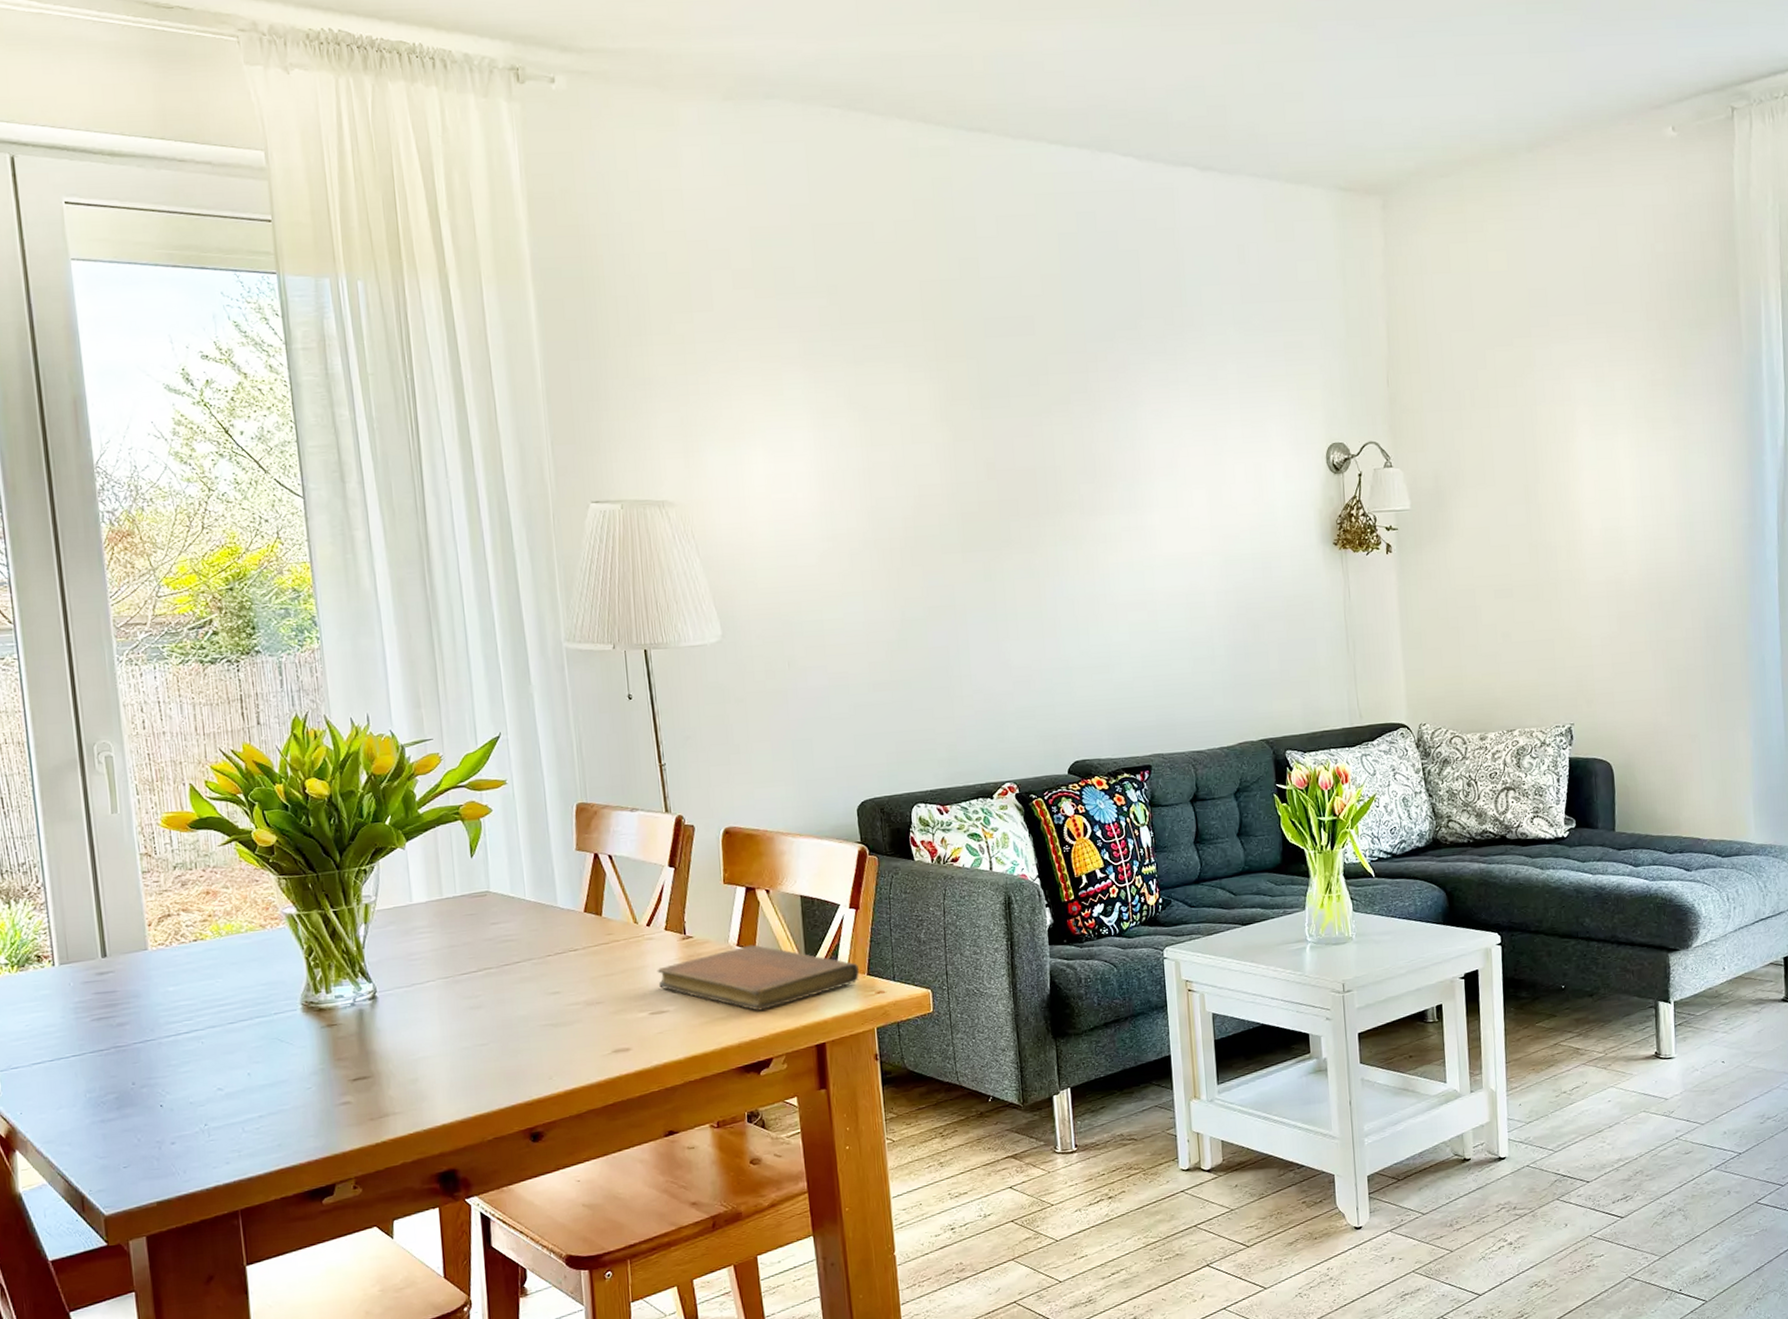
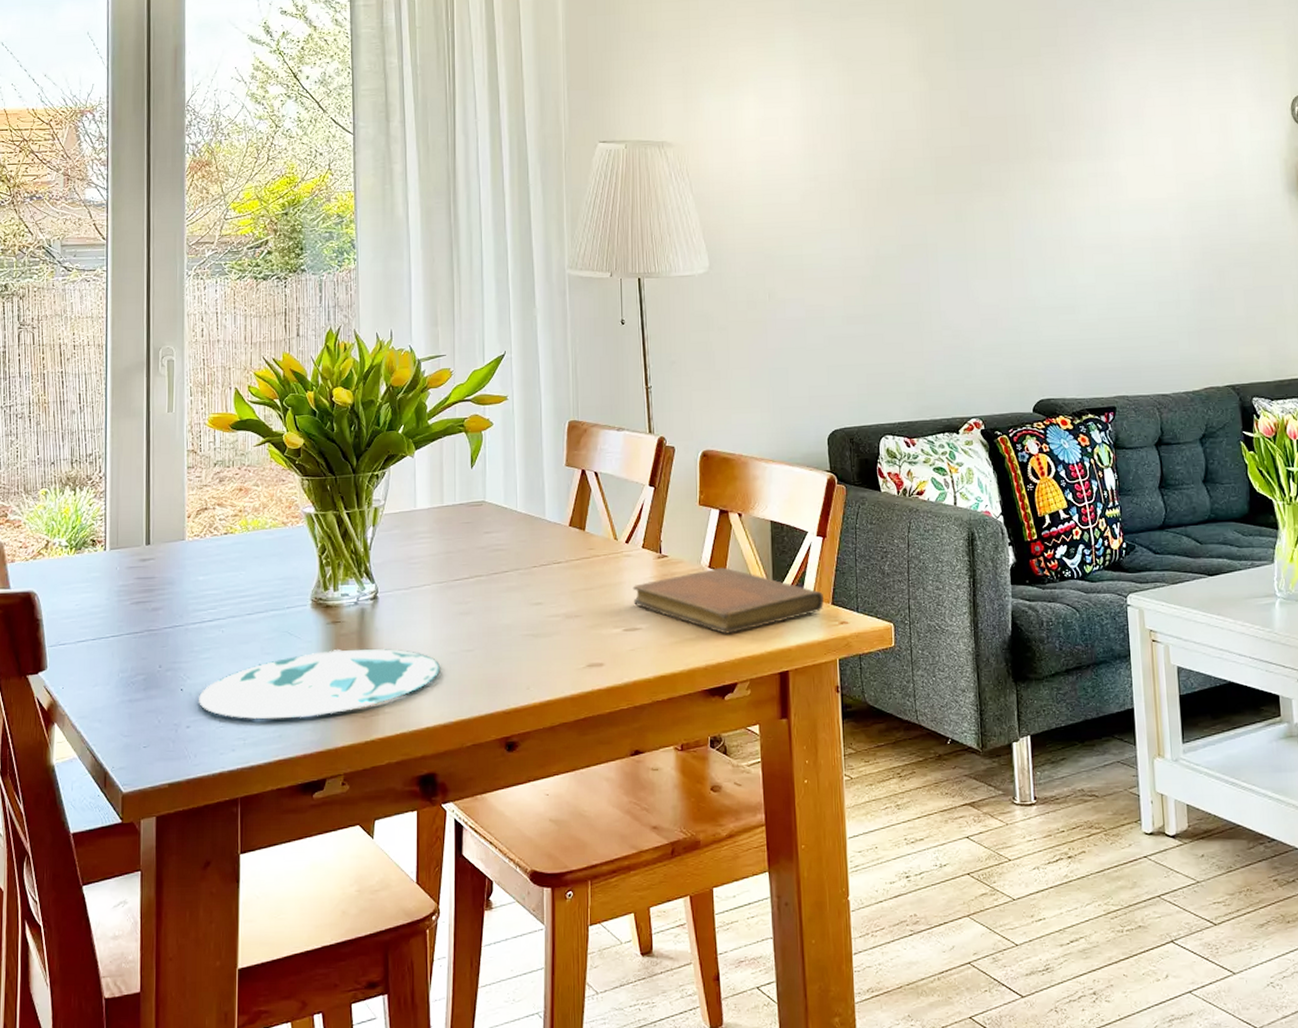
plate: none [182,1048,454,1130] -> present [199,648,441,720]

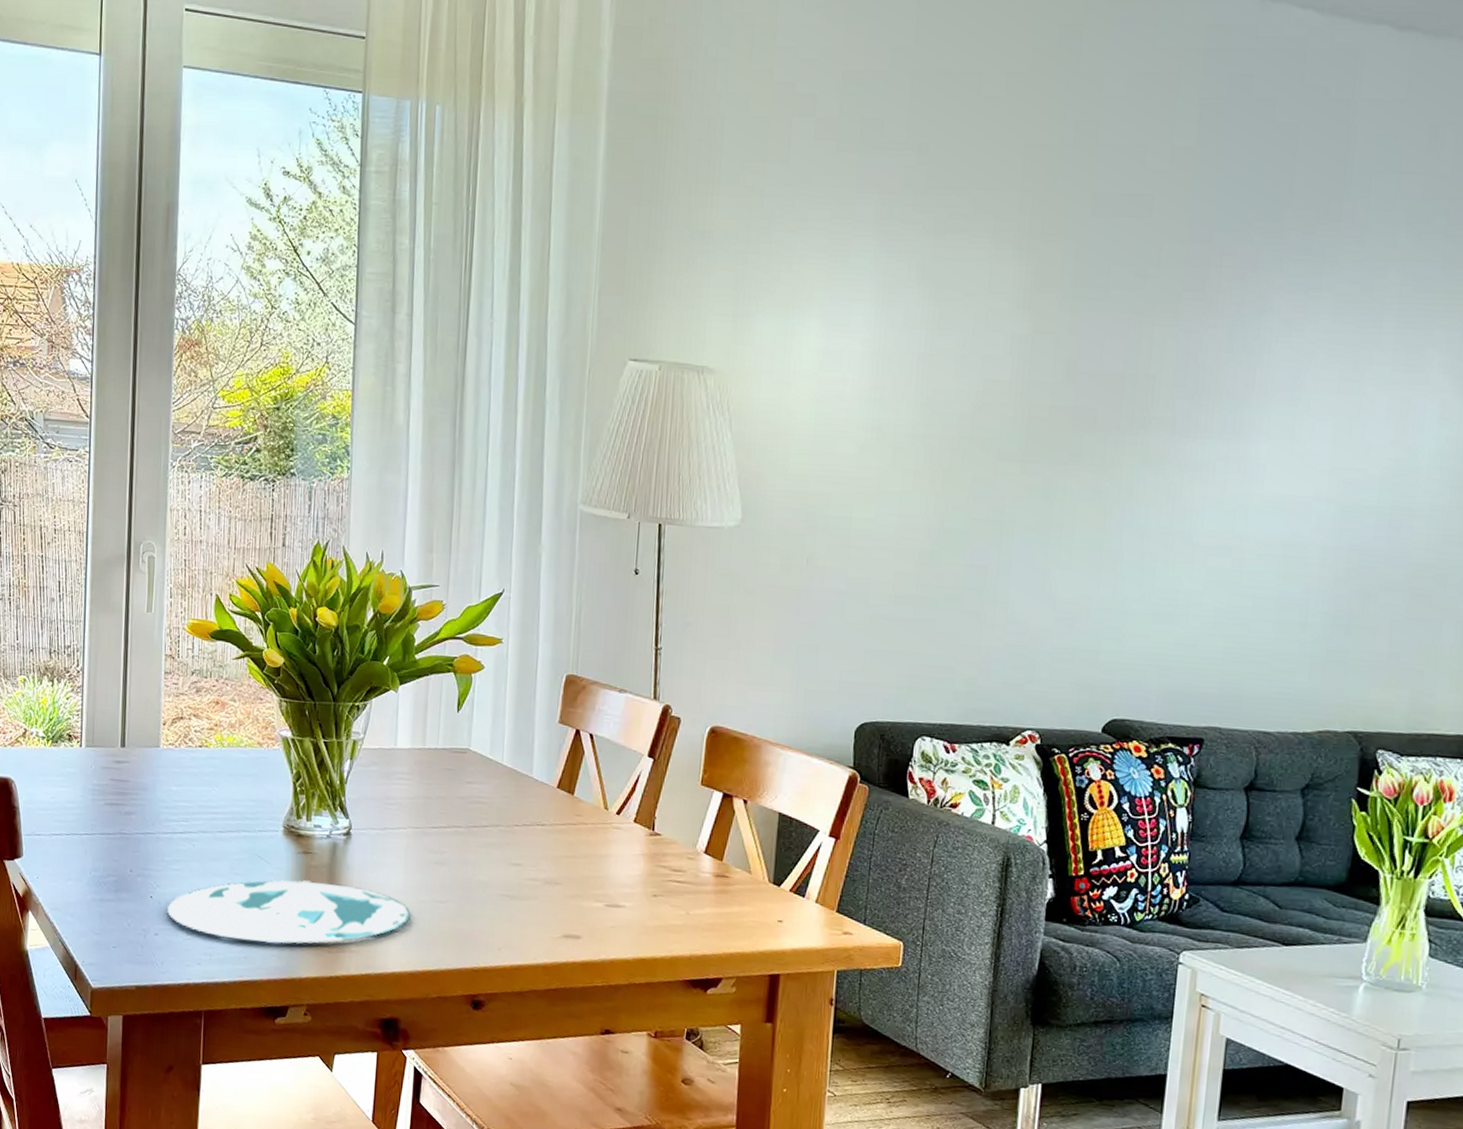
notebook: present [632,567,824,634] -> none [618,854,828,926]

